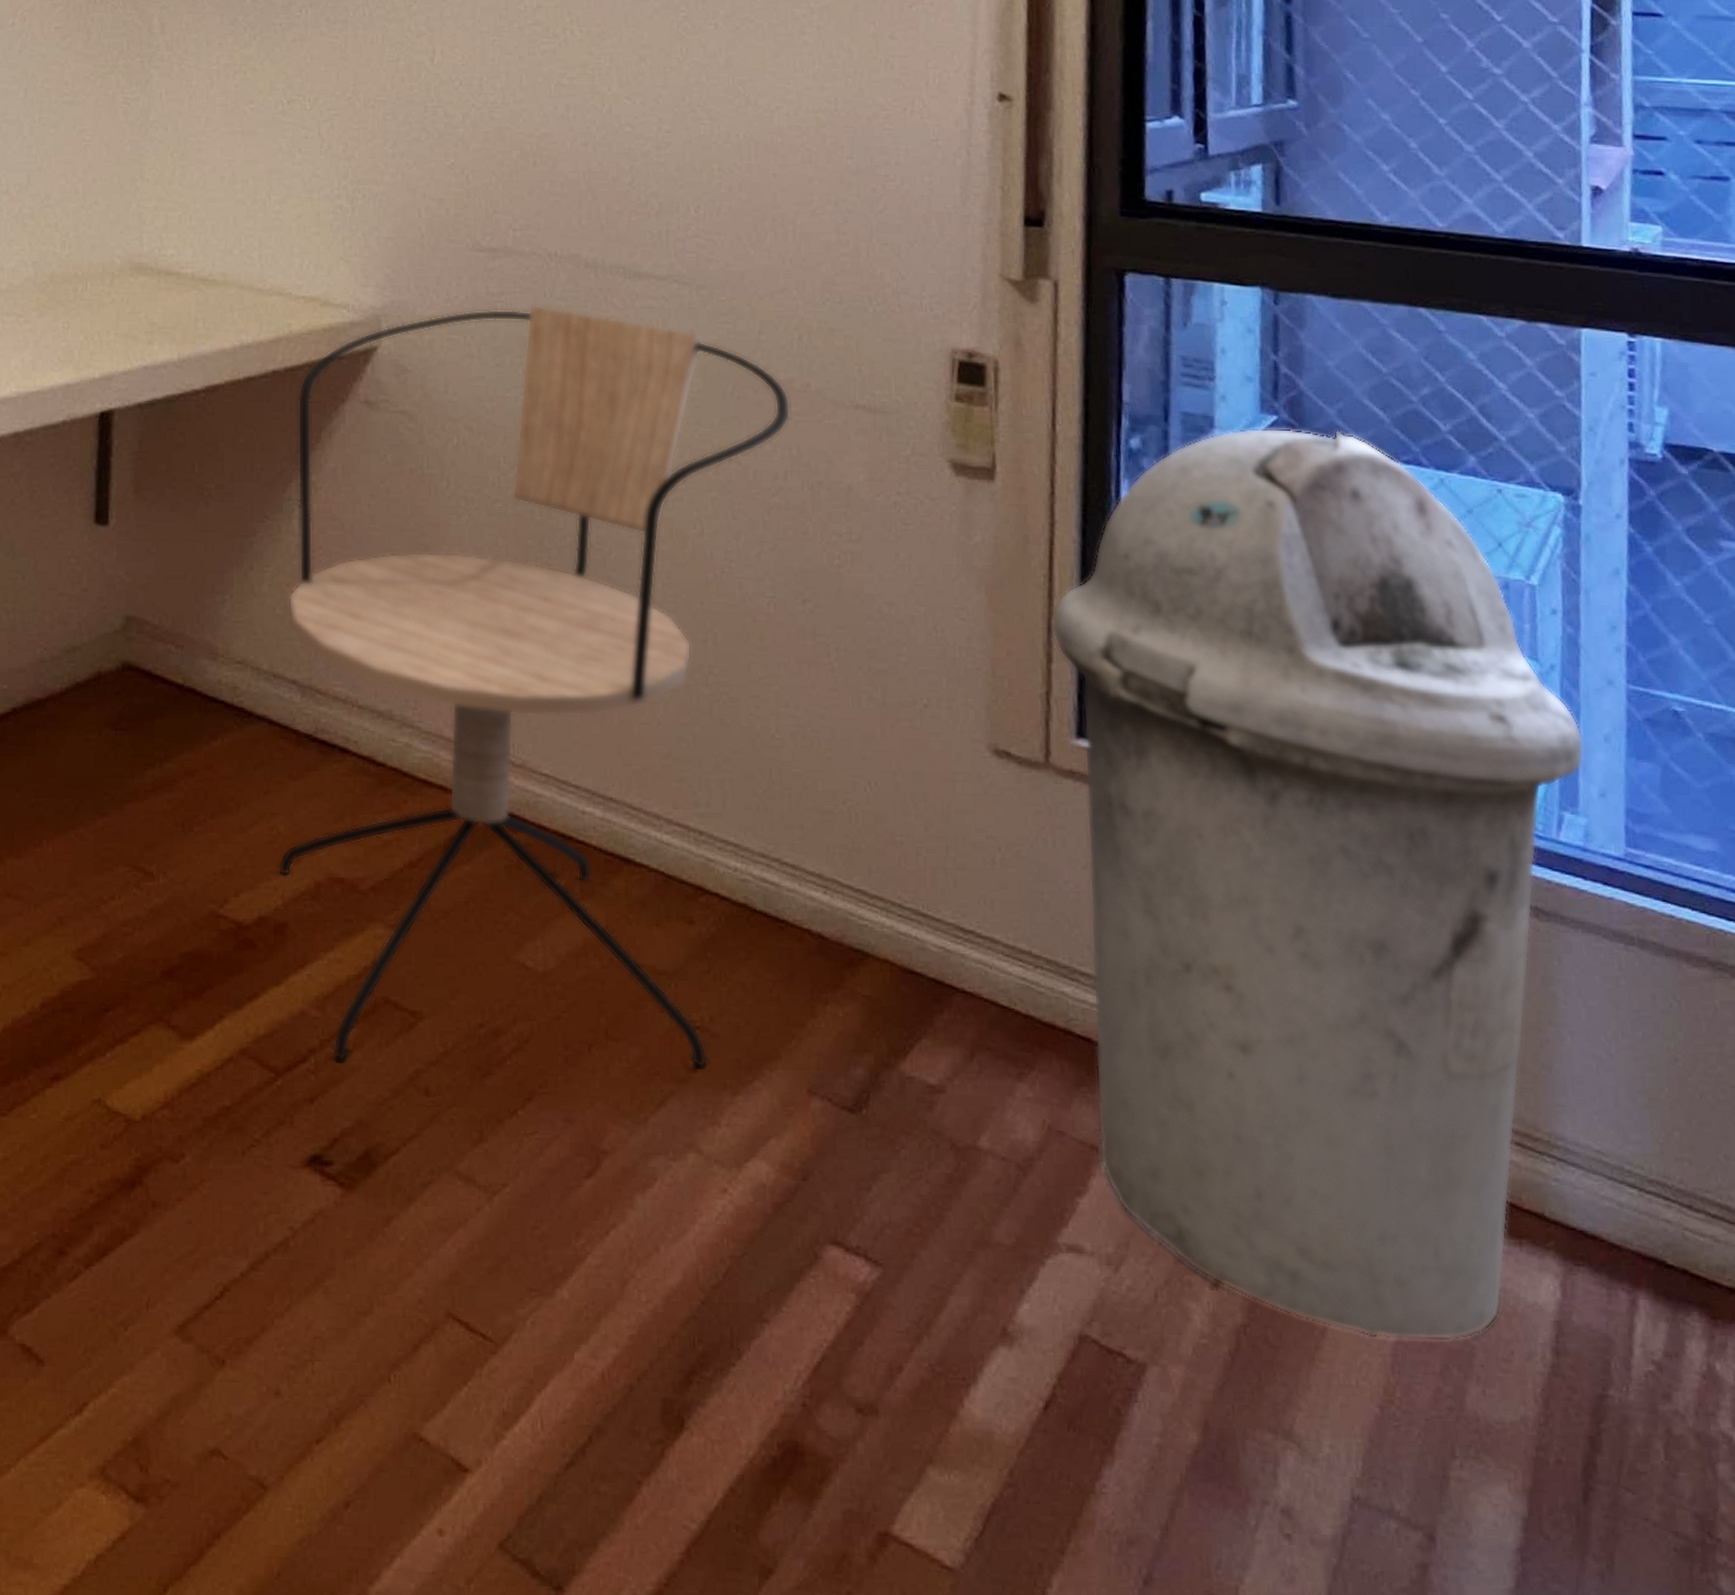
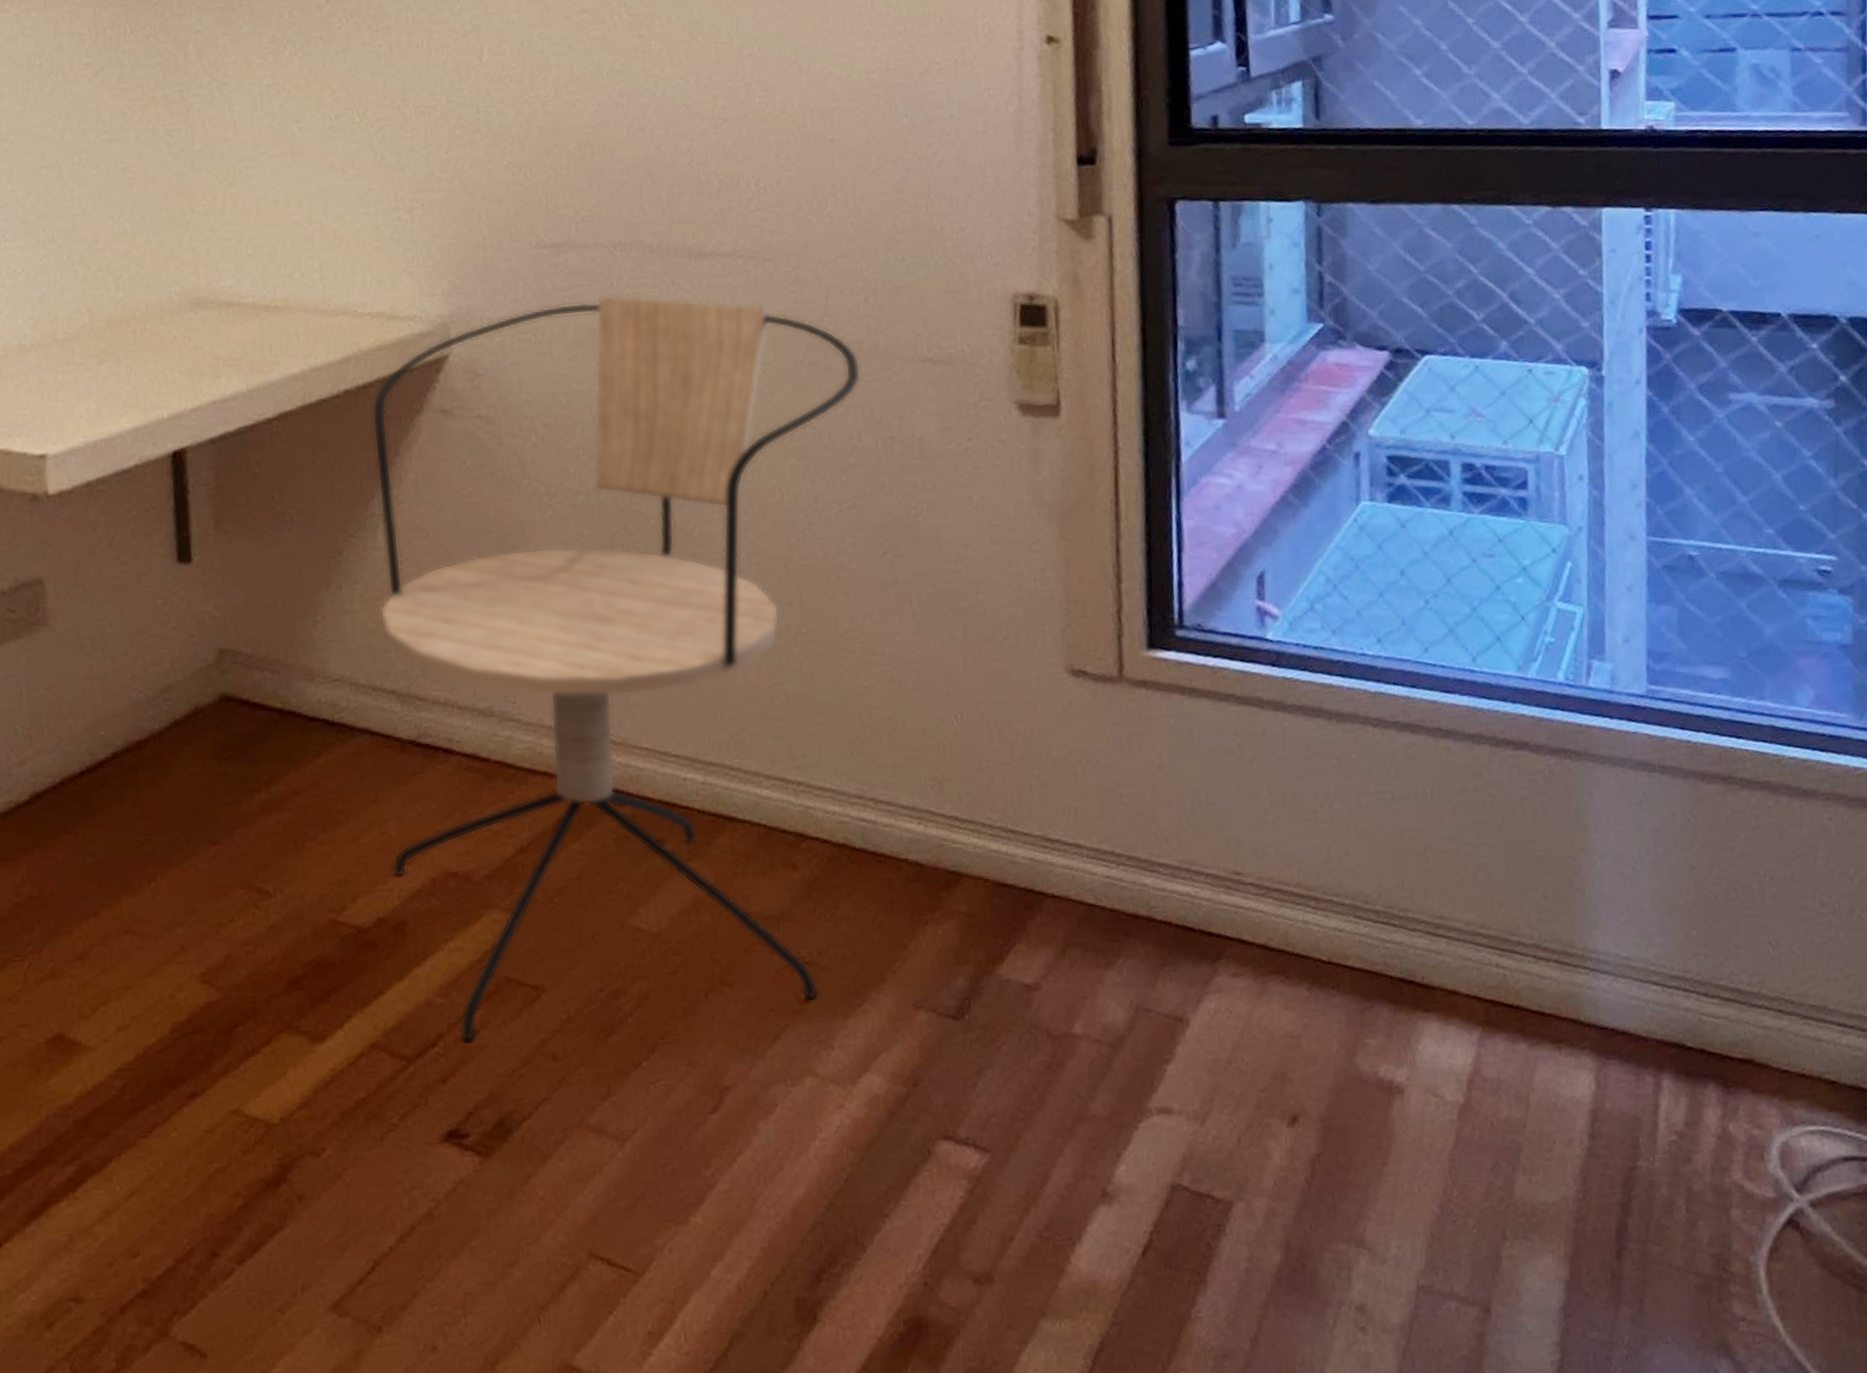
trash can: present [1052,428,1585,1341] -> none [1119,331,1610,1149]

